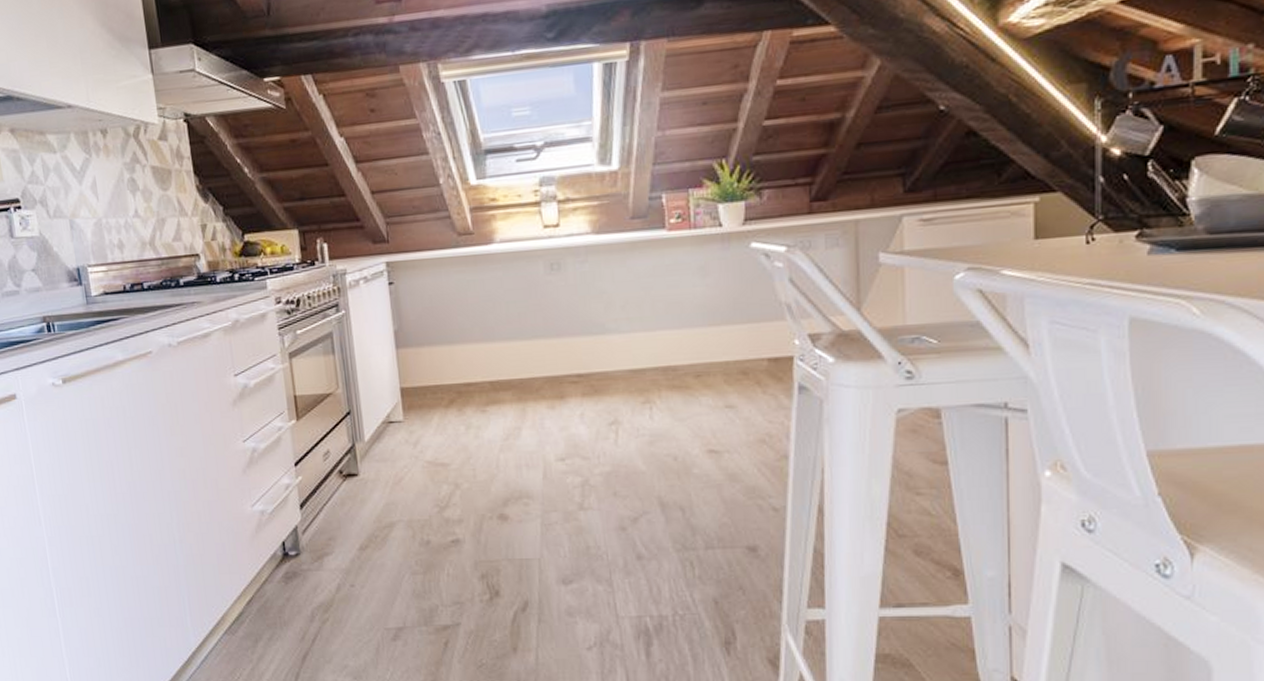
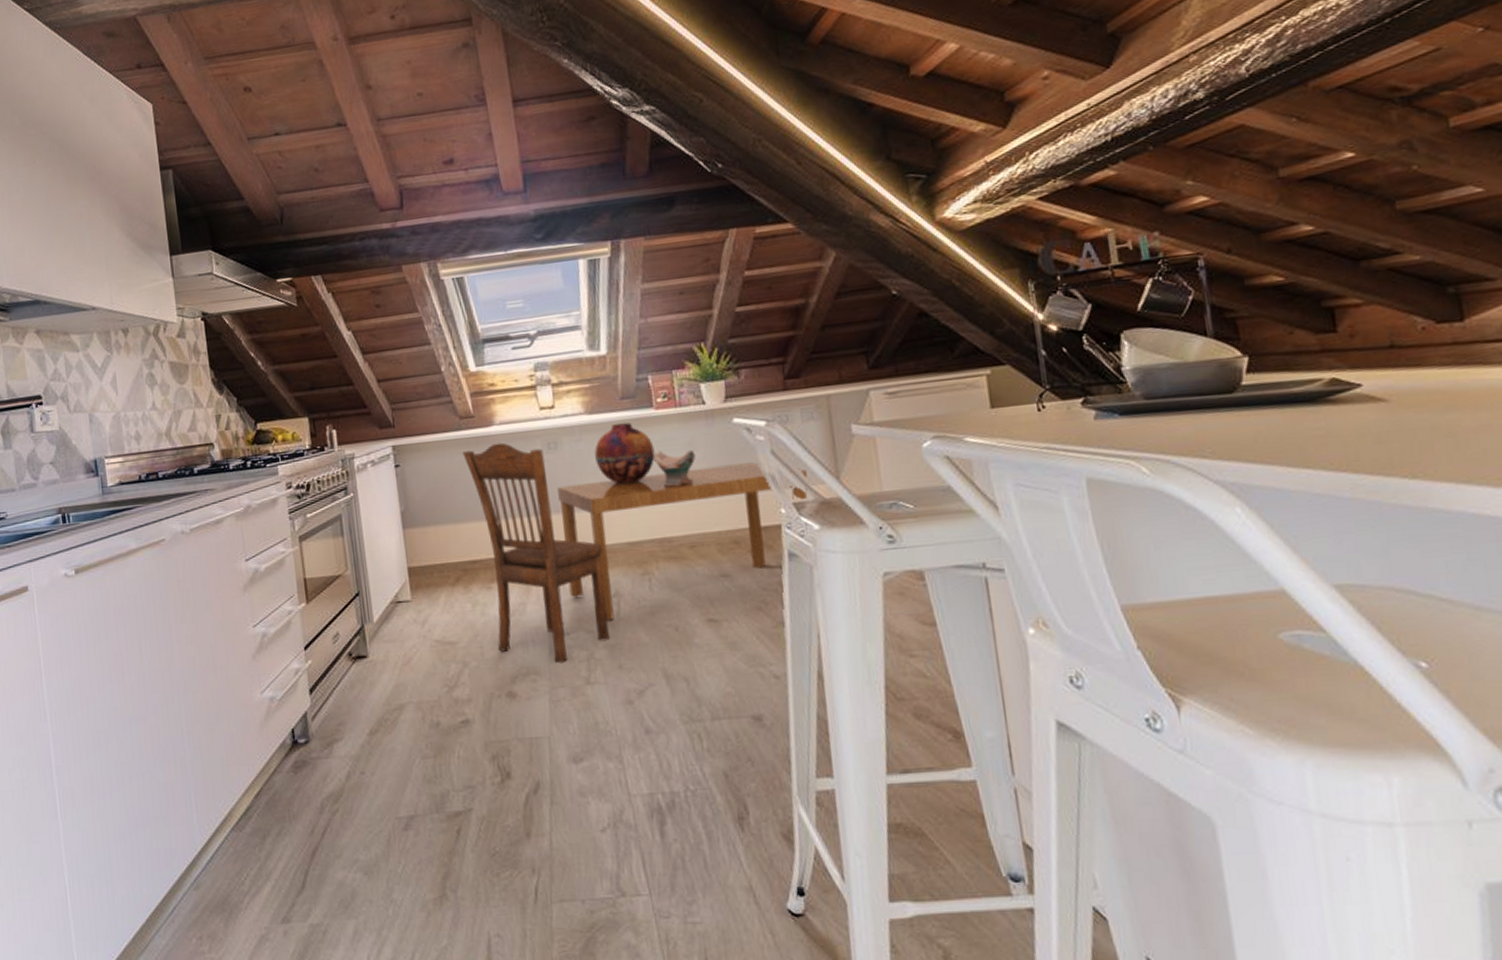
dining chair: none [460,261,606,489] -> present [462,442,610,664]
dining table: none [559,290,826,447] -> present [557,462,808,620]
vase: none [600,244,665,310] -> present [594,422,655,485]
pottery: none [661,275,709,314] -> present [652,450,696,488]

